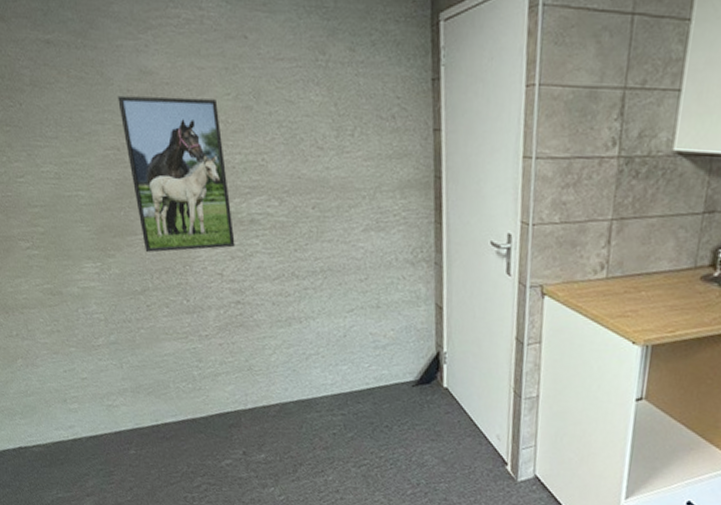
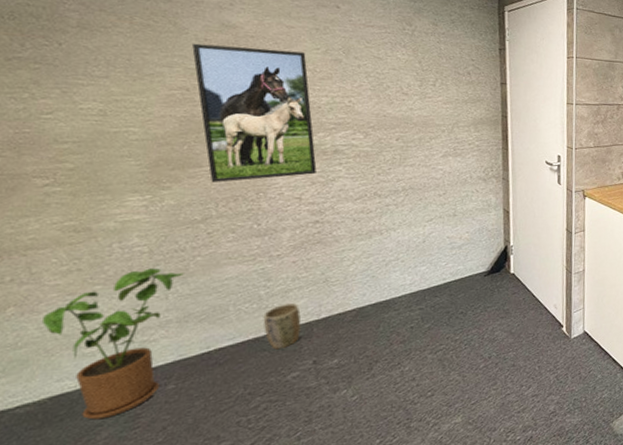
house plant: none [40,336,133,470] -> present [43,268,184,420]
plant pot: none [198,388,231,434] -> present [263,304,302,350]

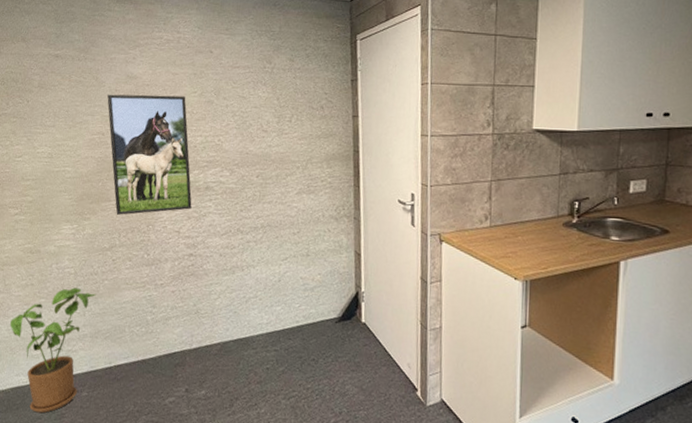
plant pot: present [263,304,302,350] -> none [149,330,178,373]

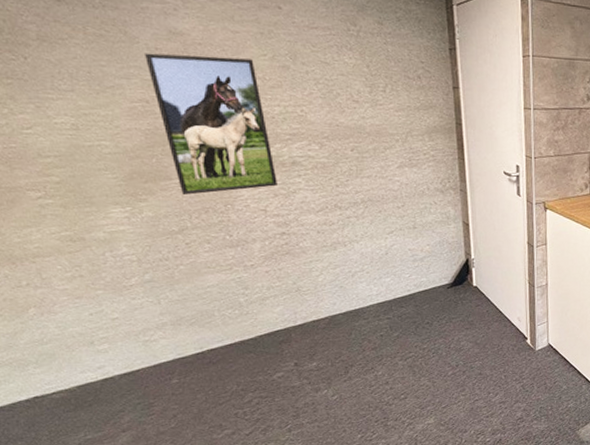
house plant: present [10,287,96,413] -> none [59,276,171,406]

